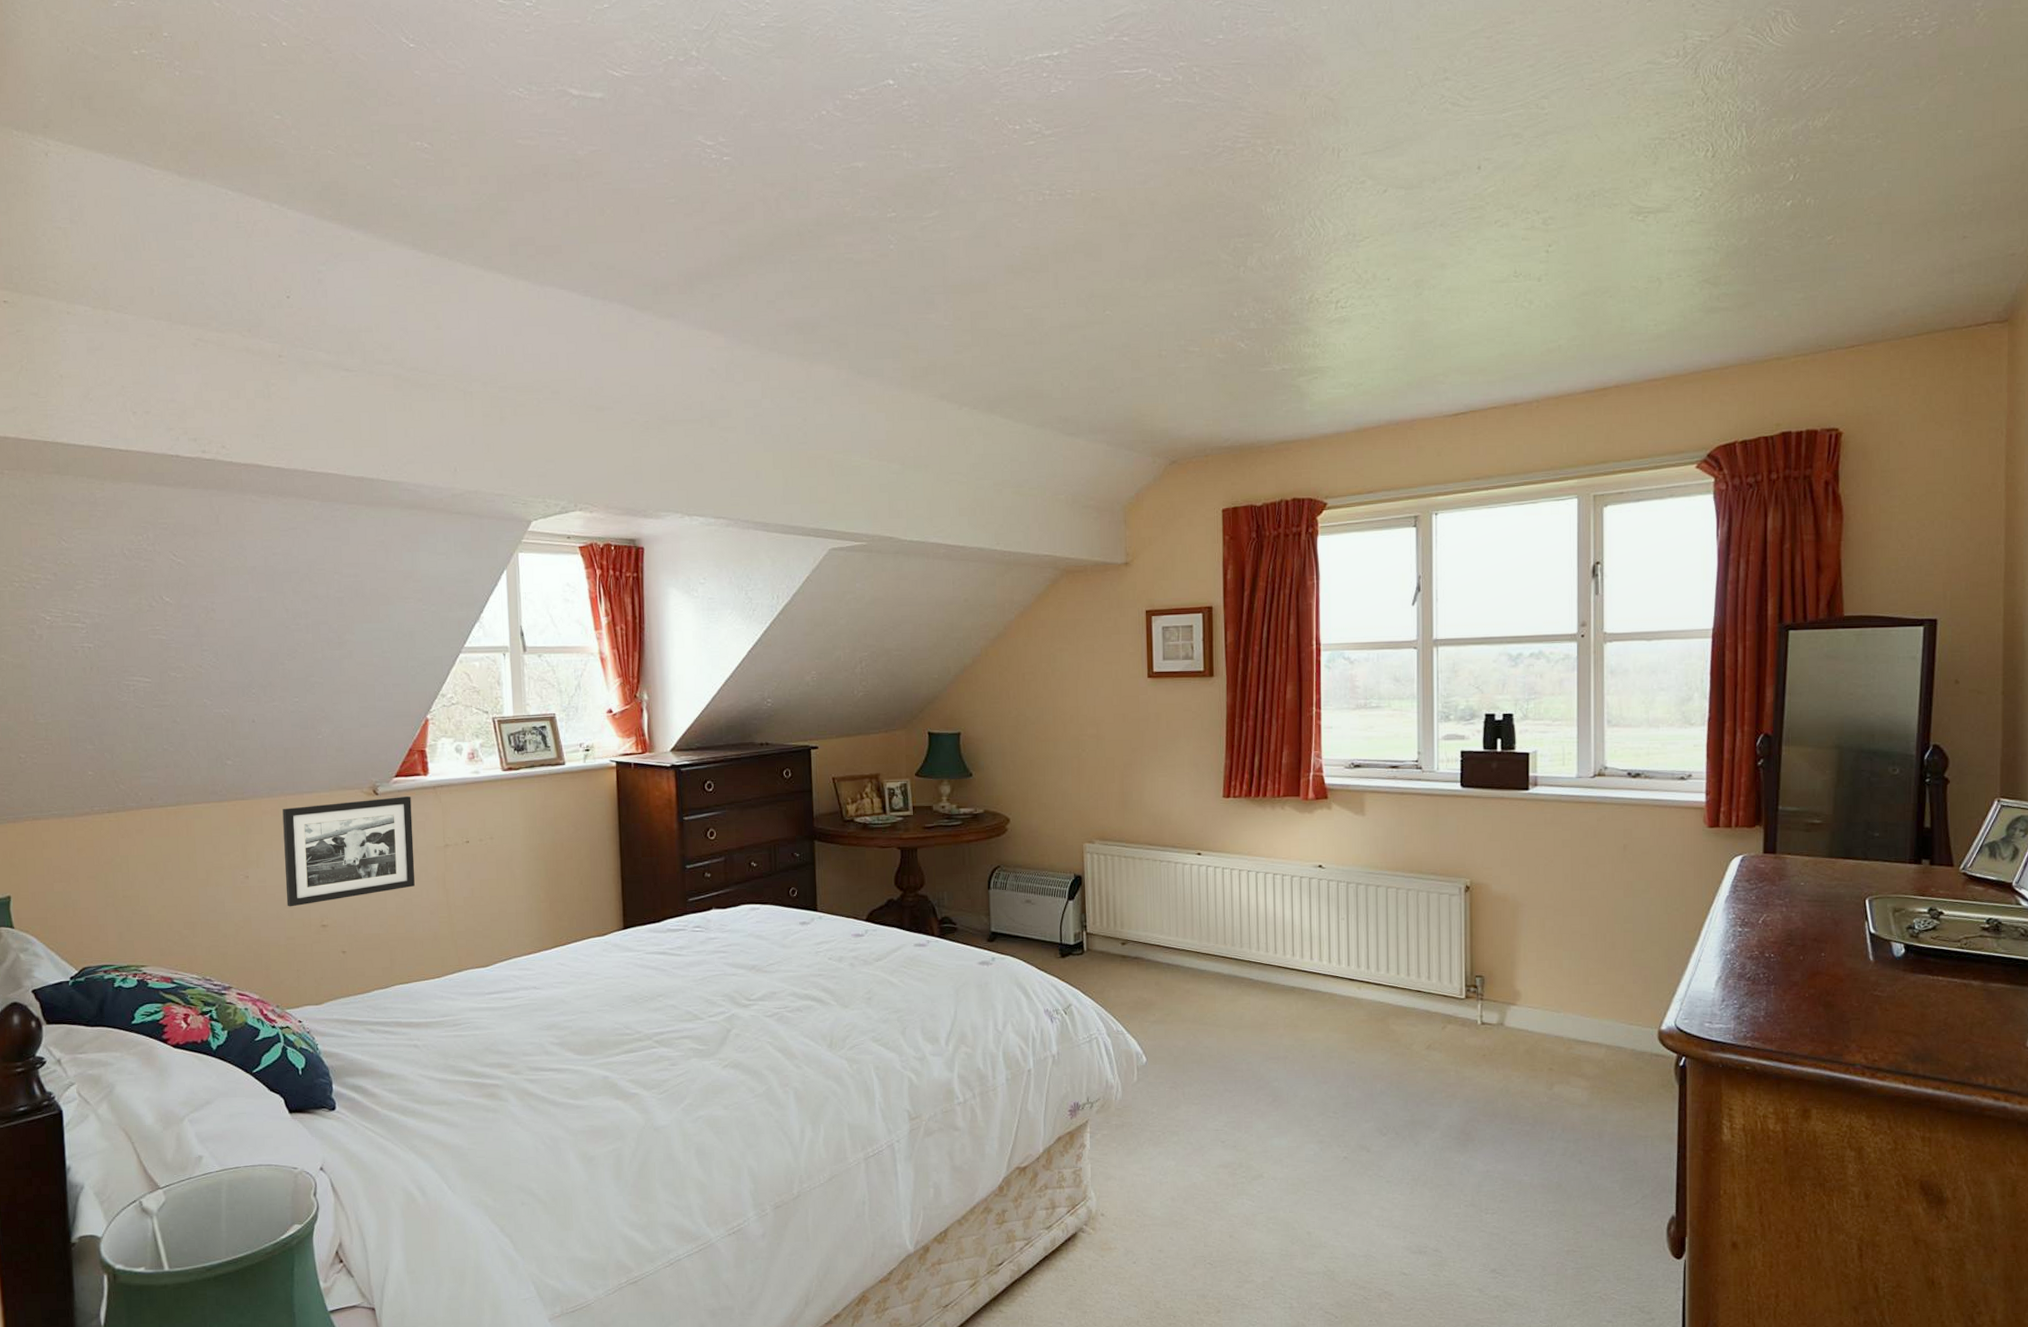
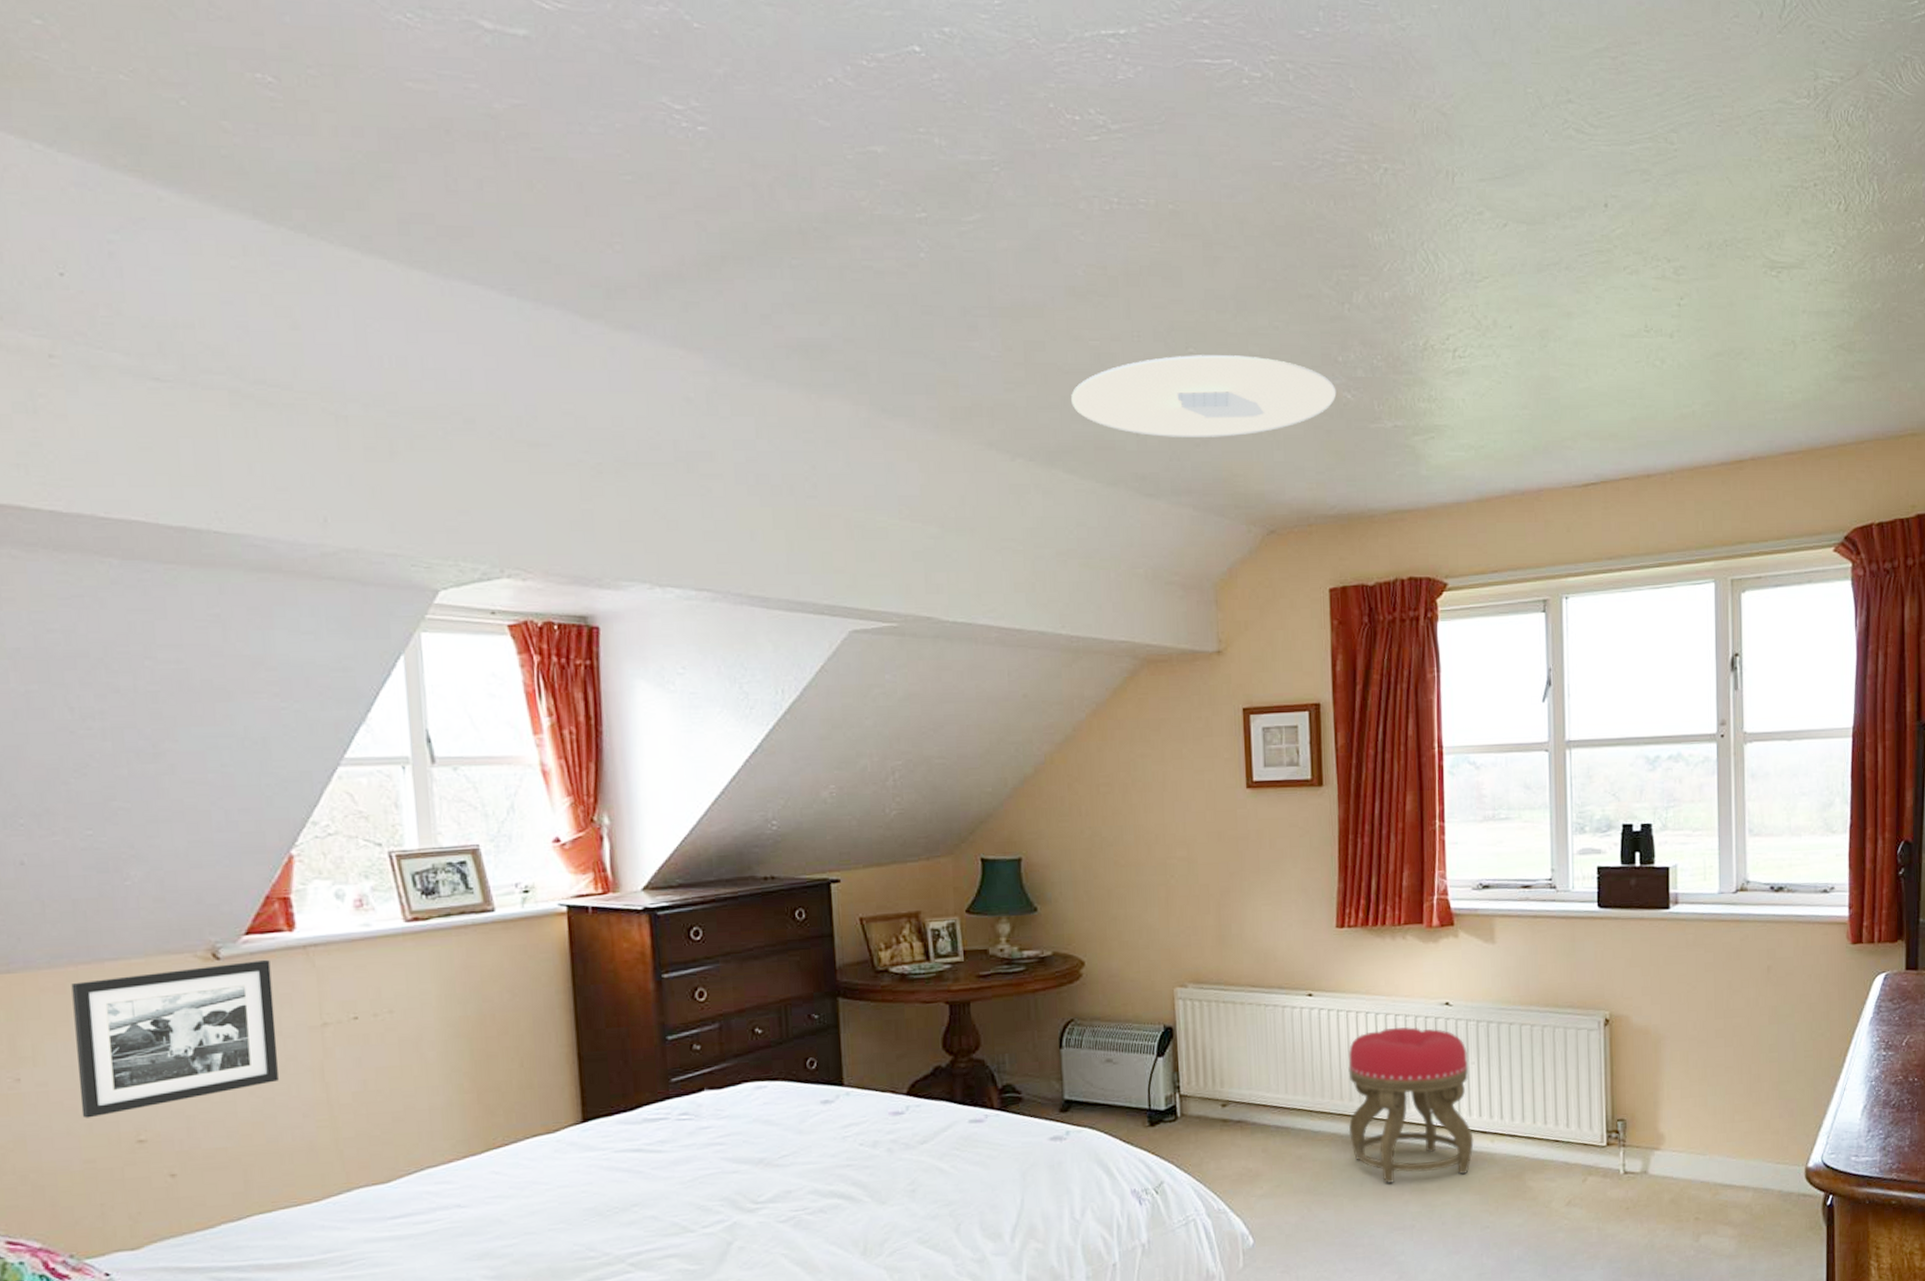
ceiling light: none [1008,315,1232,386] -> present [1071,355,1337,437]
stool: none [1230,885,1342,1018] -> present [1348,1027,1474,1183]

